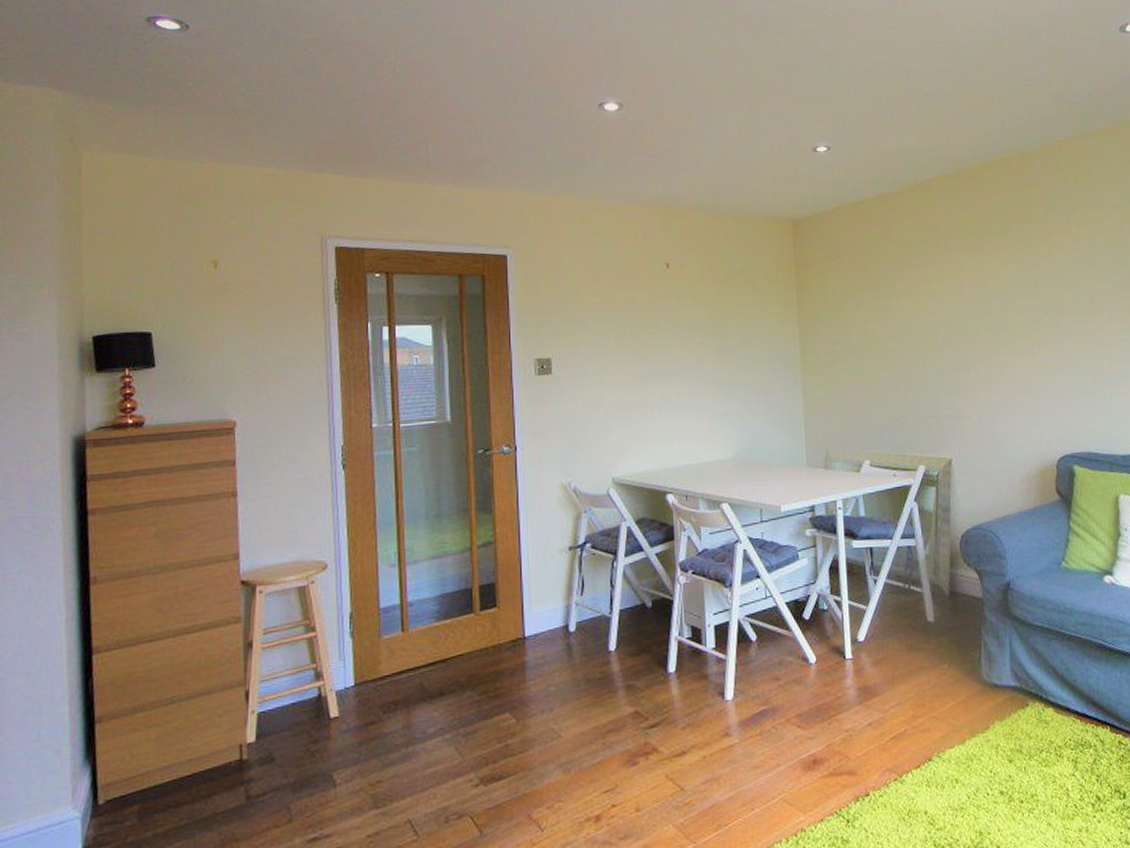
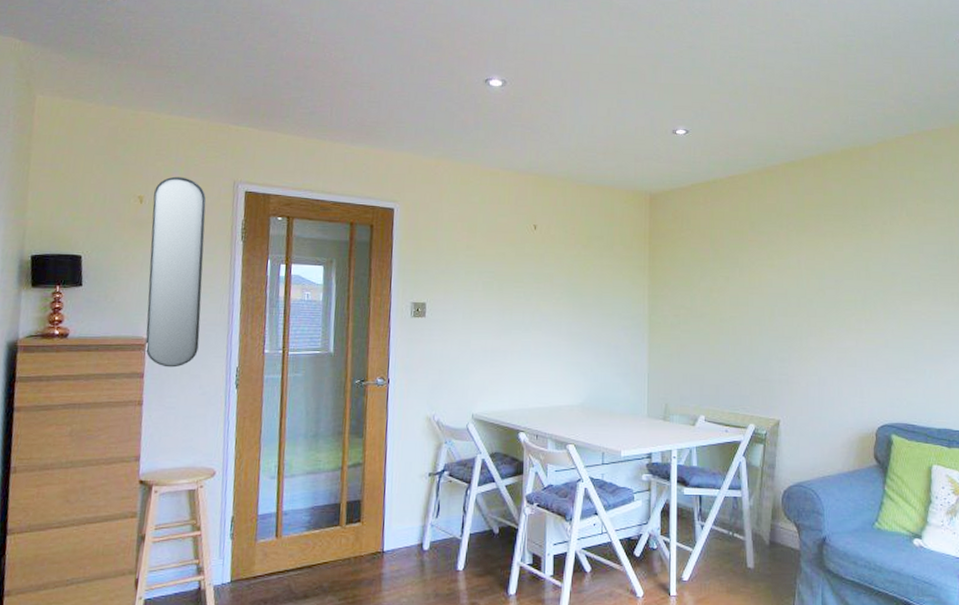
home mirror: none [229,235,297,452] -> present [145,176,206,368]

